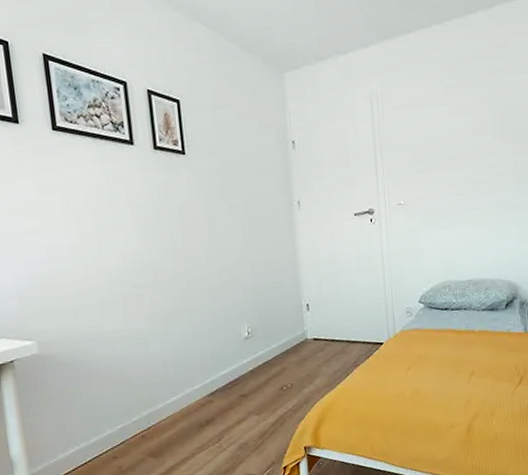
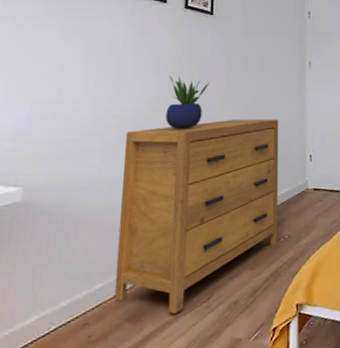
dresser: none [118,267,281,452] -> present [114,119,279,314]
potted plant: none [149,226,192,282] -> present [165,75,210,129]

